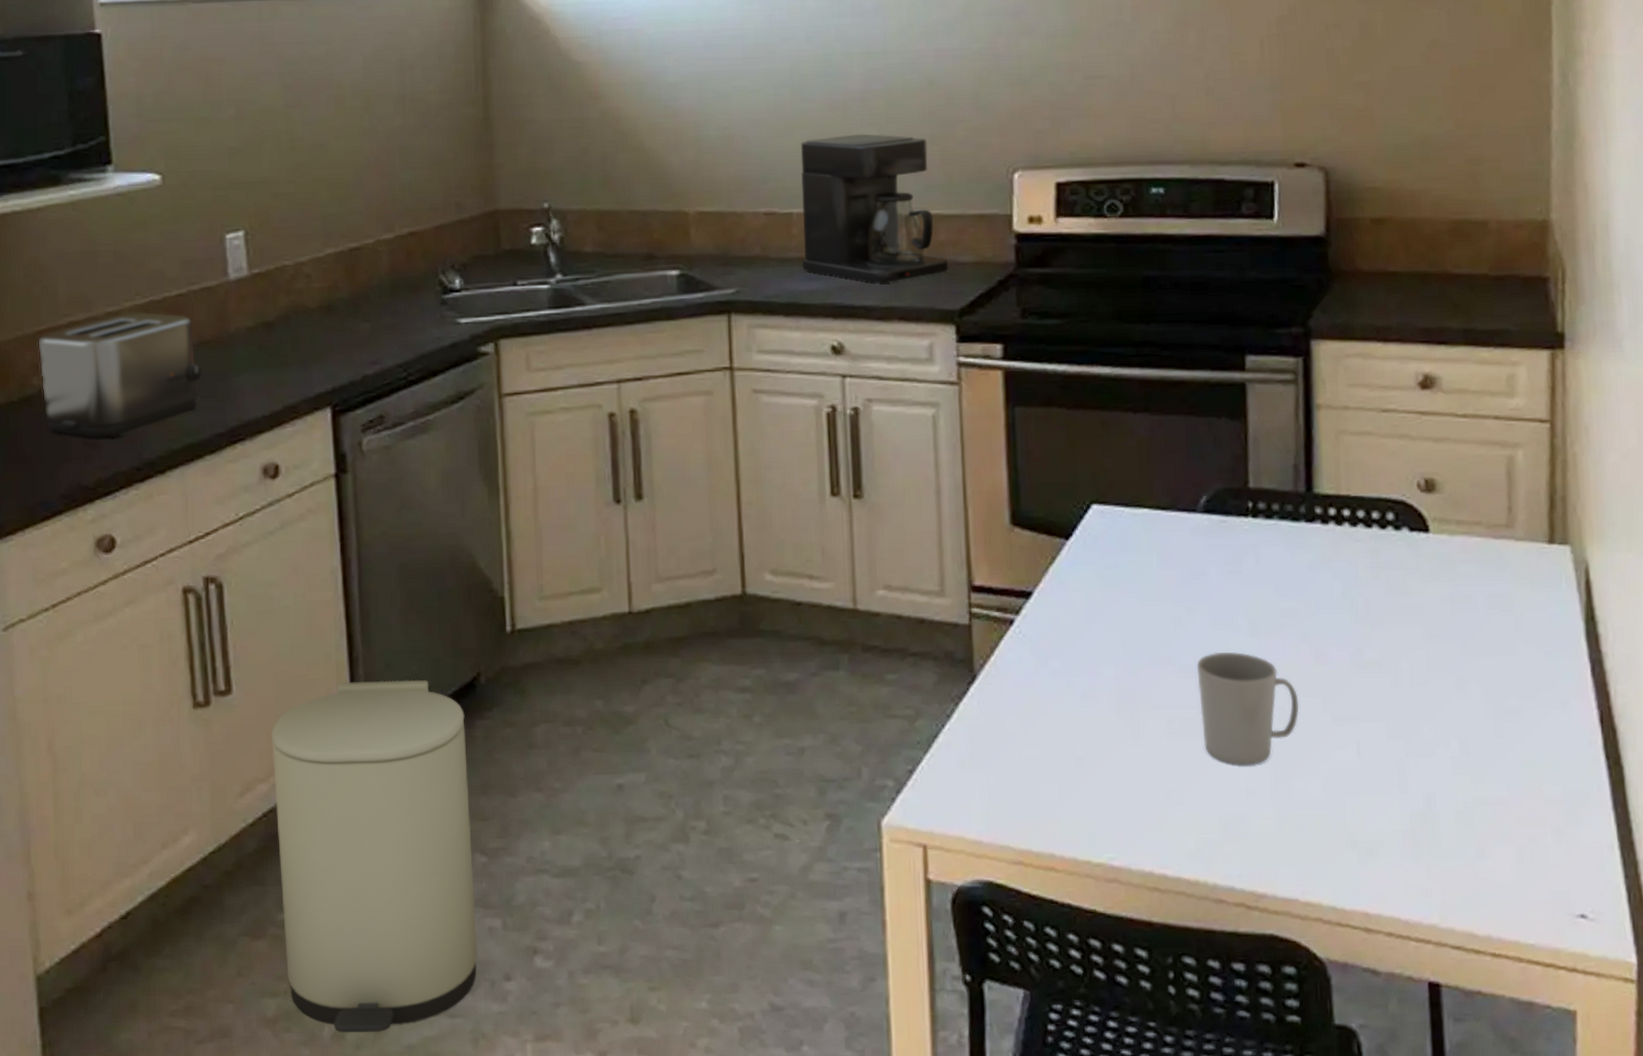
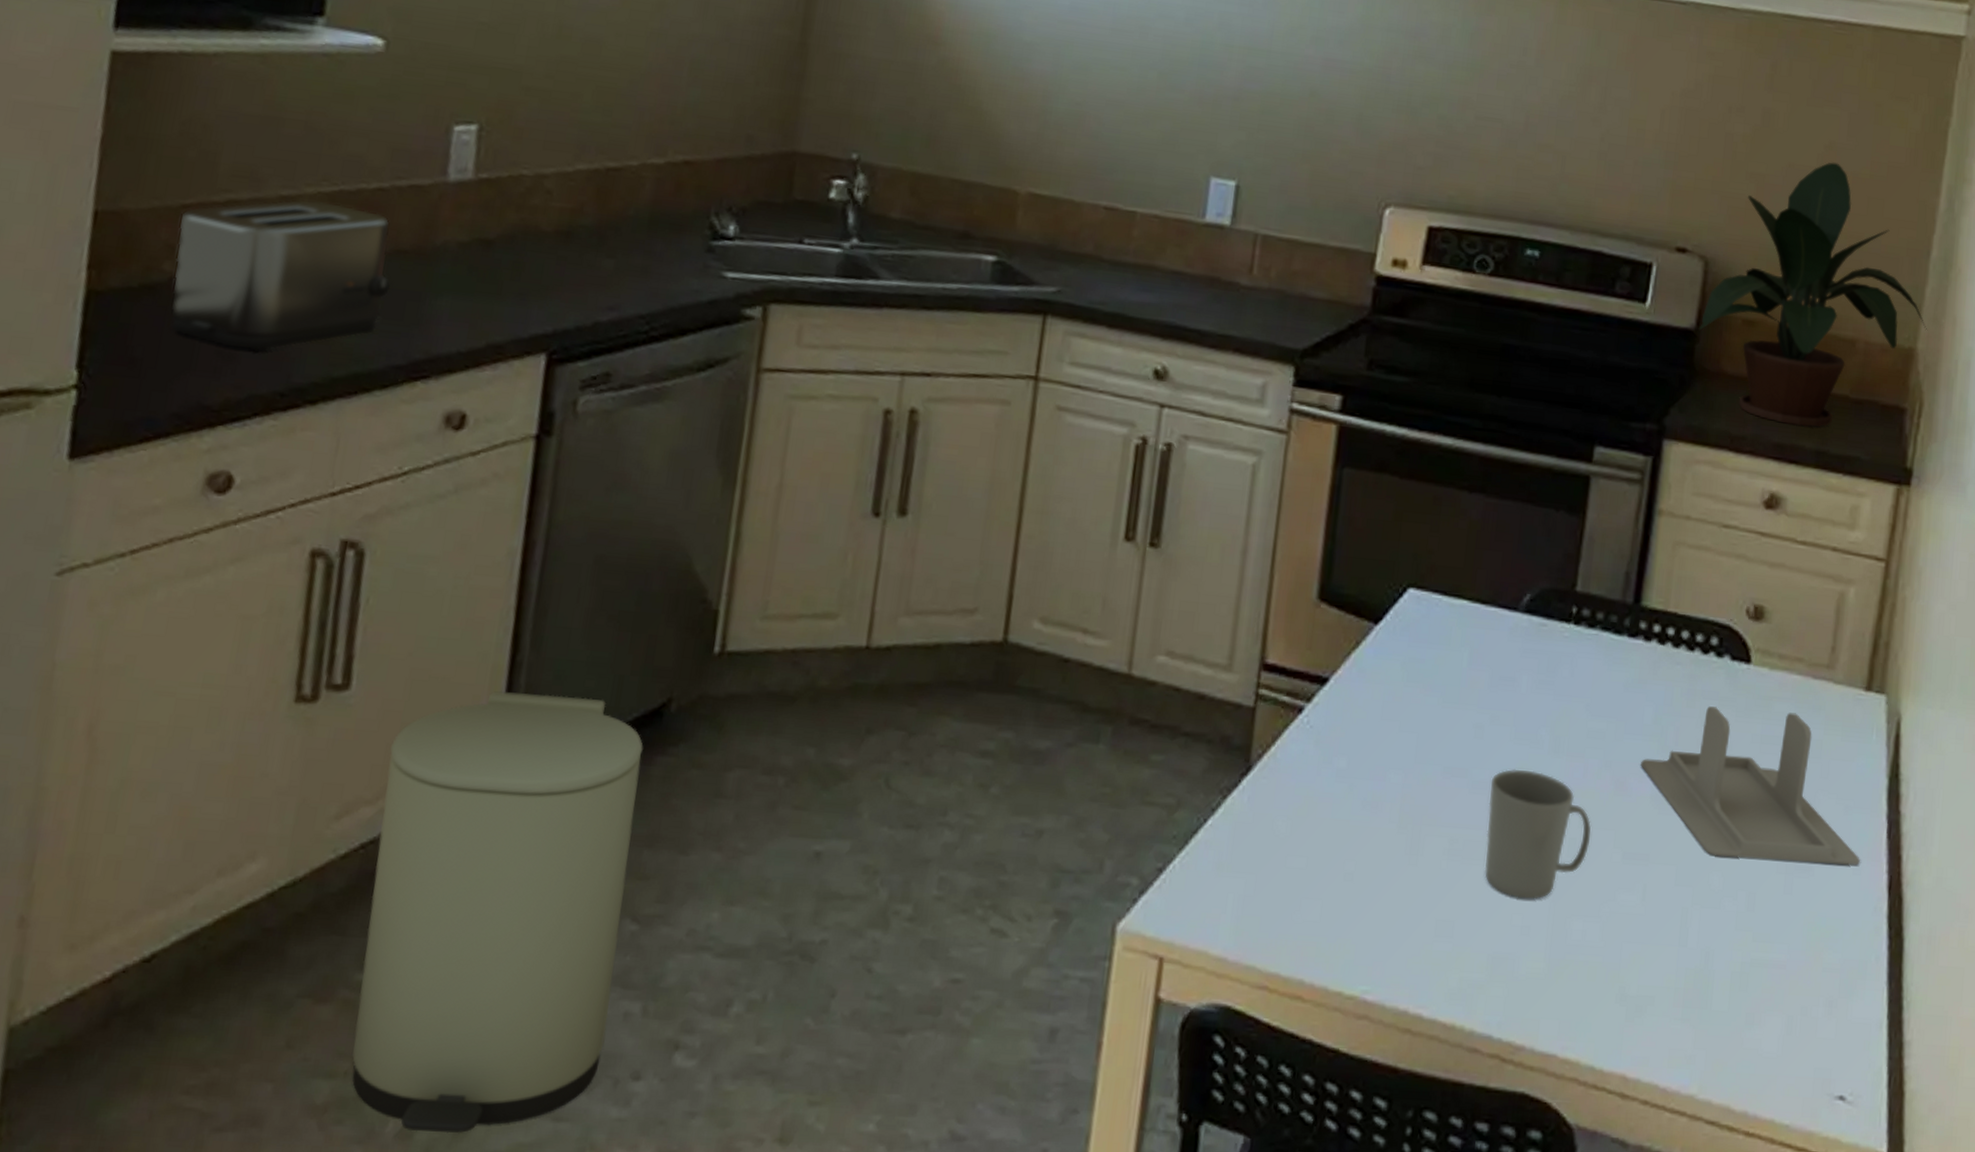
coffee maker: present [800,133,949,284] -> none [1137,132,1300,308]
potted plant: none [1328,58,1558,309] -> present [1698,162,1927,427]
napkin holder: none [1336,572,1568,710] -> present [1641,706,1860,866]

